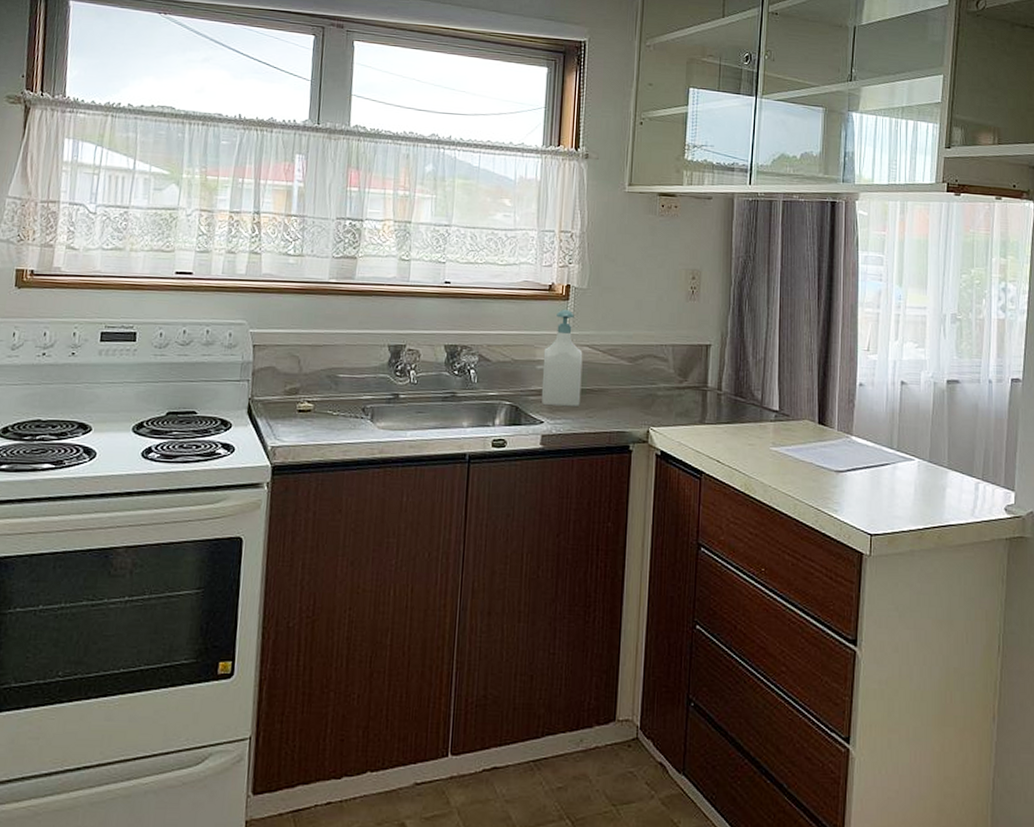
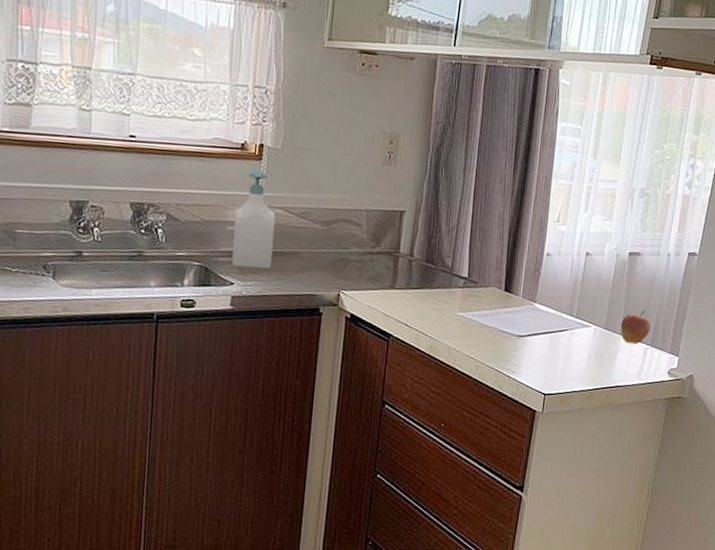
fruit: none [946,441,979,479] -> present [620,310,651,345]

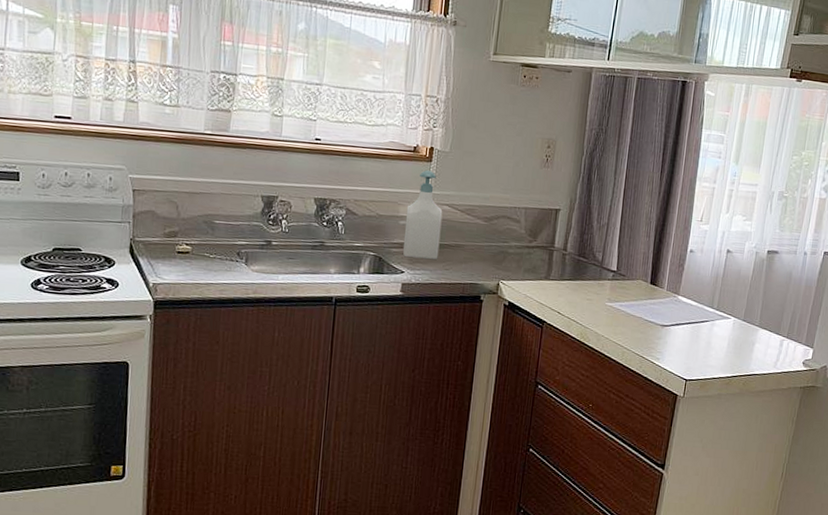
fruit: present [620,310,651,345] -> none [758,305,787,336]

